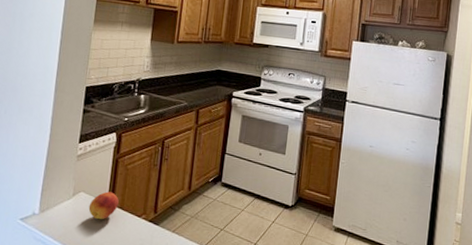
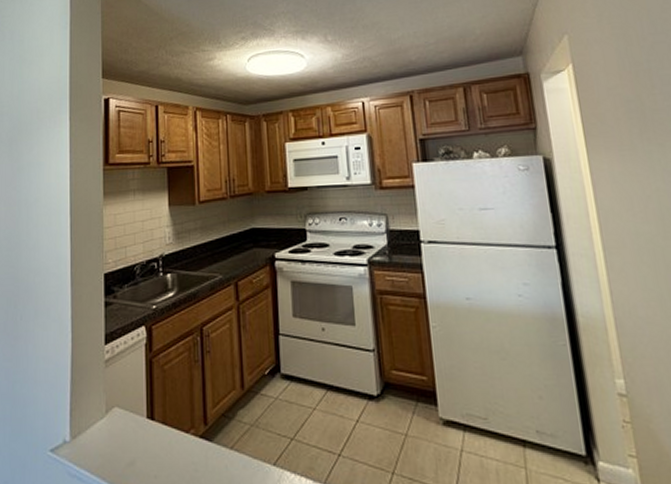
fruit: present [88,191,119,220] -> none [126,403,160,442]

